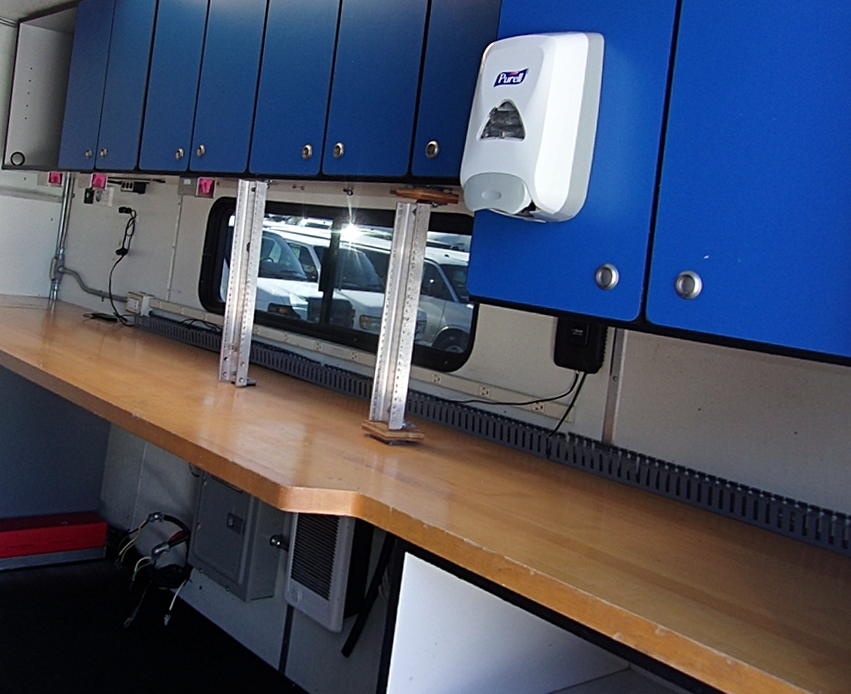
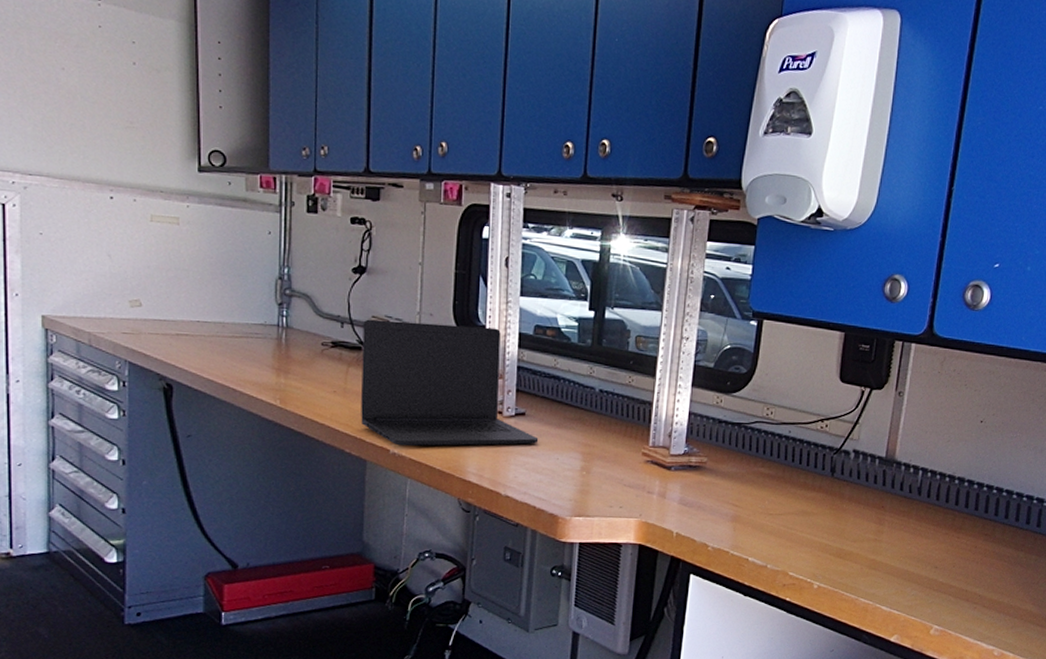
laptop: none [109,294,267,414] -> present [361,319,539,447]

